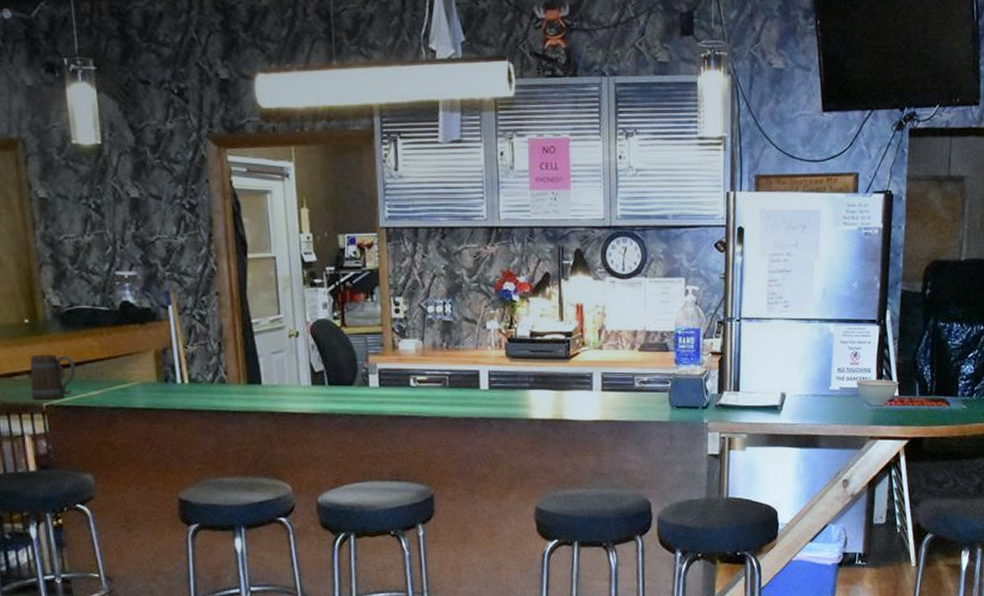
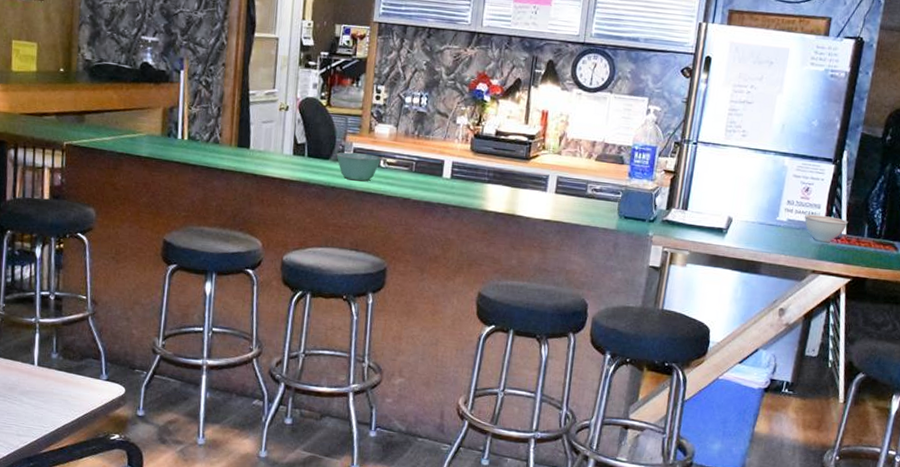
beer mug: present [29,354,77,400] -> none [55,99,96,140]
bowl: none [360,374,410,405] -> present [336,152,381,181]

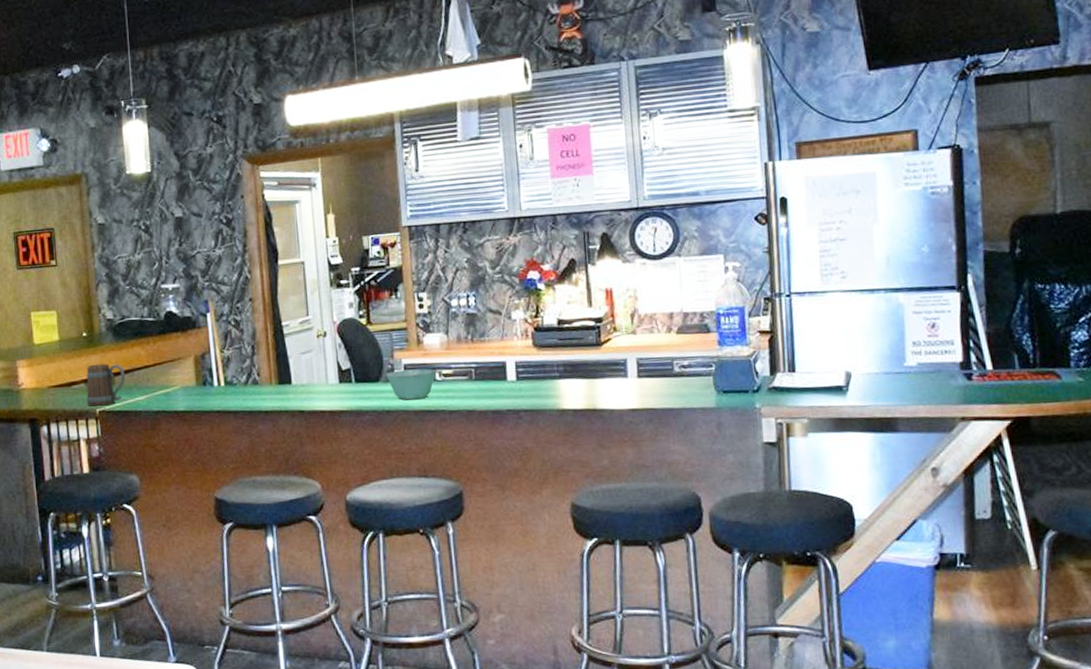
beer mug: none [55,99,96,140] -> present [86,363,126,406]
bowl: present [804,214,848,244] -> none [937,352,992,384]

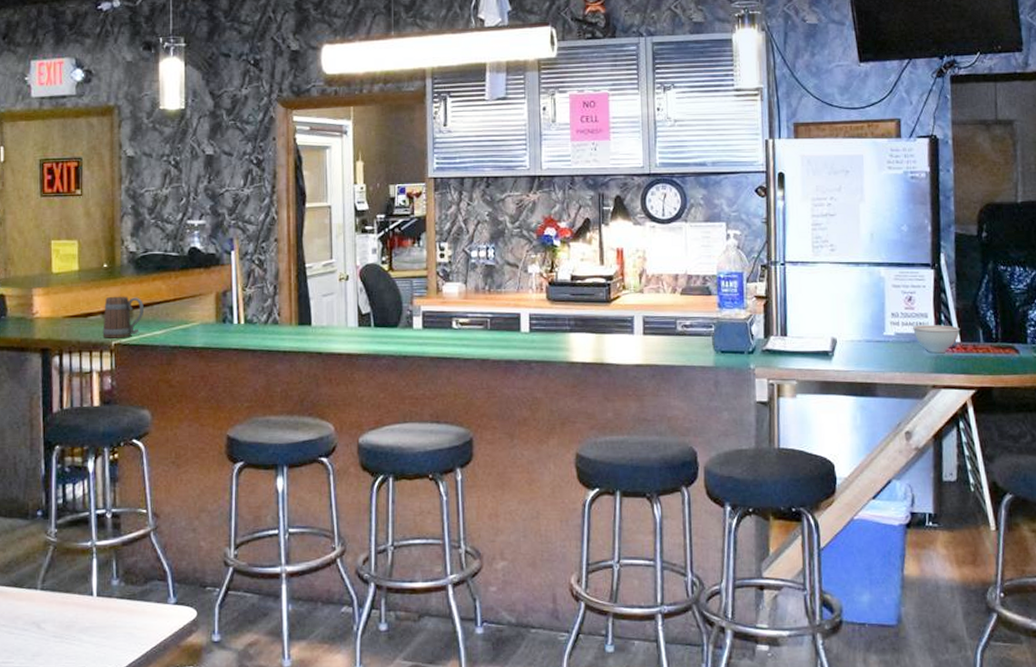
bowl: present [386,368,436,400] -> none [405,316,453,347]
bowl: none [937,352,992,384] -> present [913,325,960,355]

